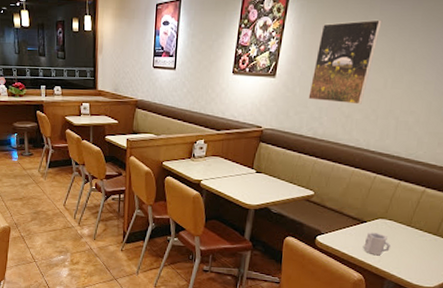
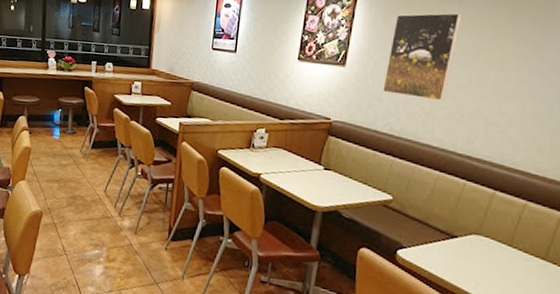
cup: present [363,232,390,256] -> none [455,250,489,281]

